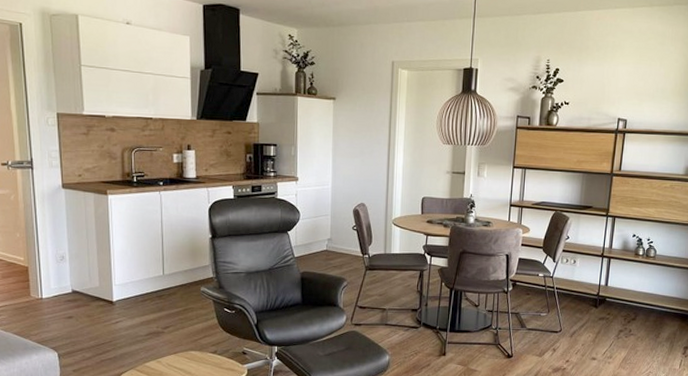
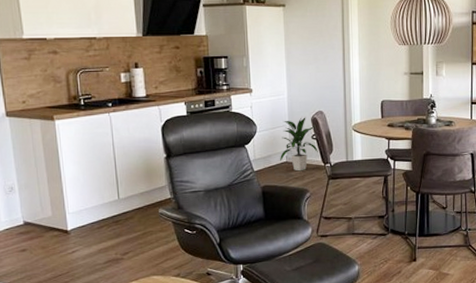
indoor plant: none [320,208,358,260] -> present [280,117,318,171]

